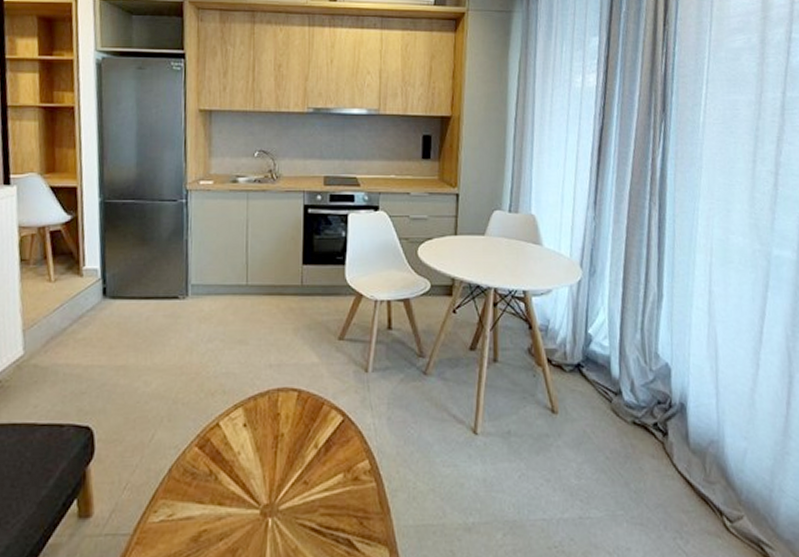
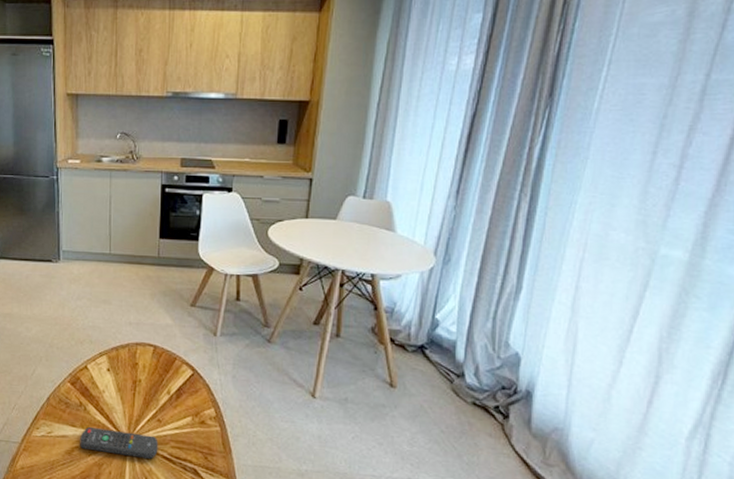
remote control: none [209,500,305,534] -> present [80,426,158,459]

